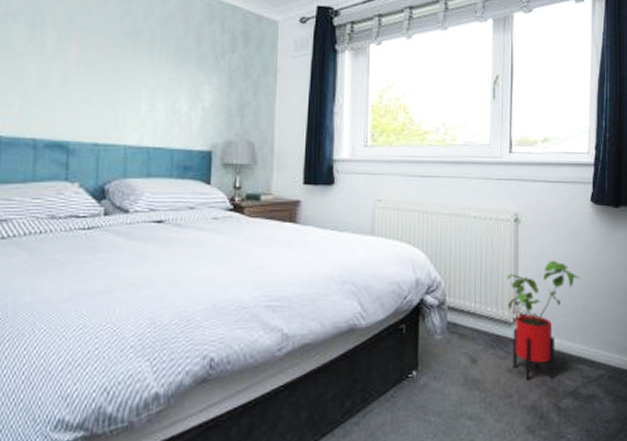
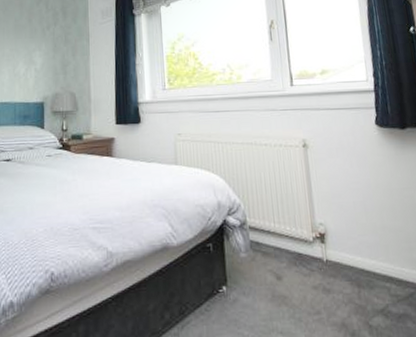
house plant: present [506,261,580,380] -> none [301,182,374,297]

